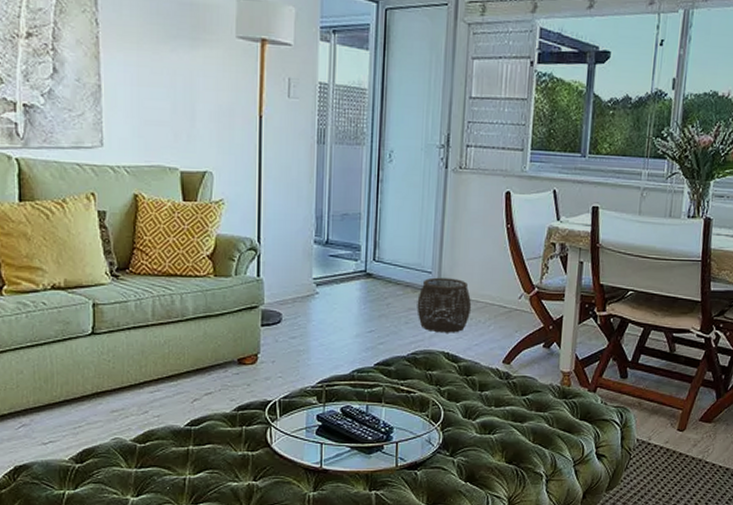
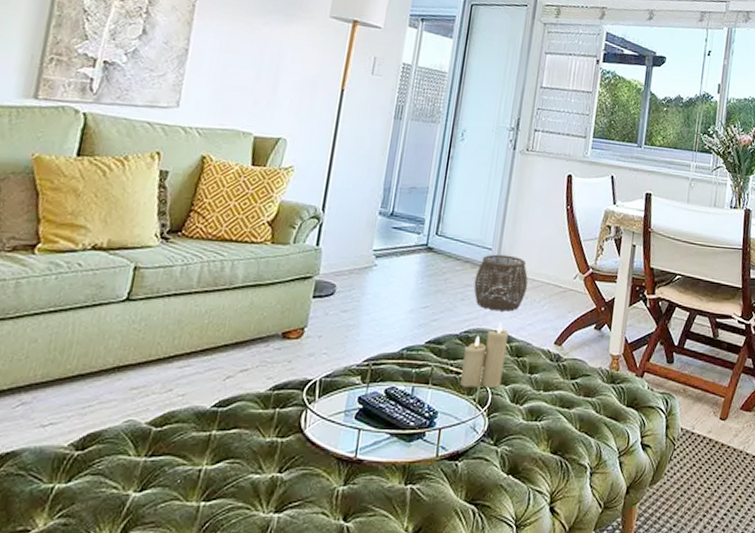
candle: none [411,344,456,406] -> present [460,323,509,389]

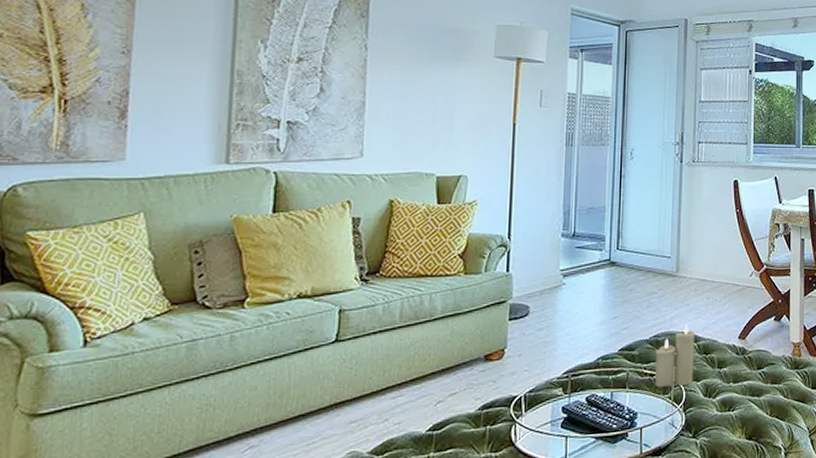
woven basket: present [473,254,528,312] -> none [658,261,708,314]

